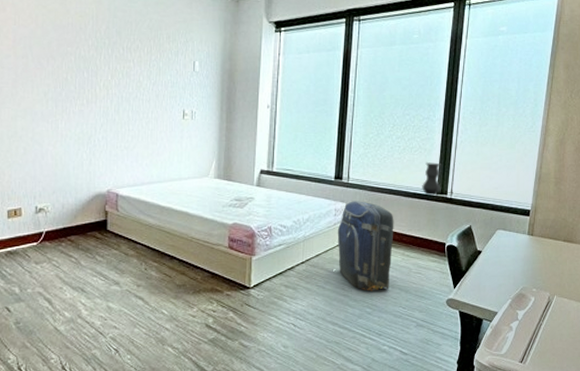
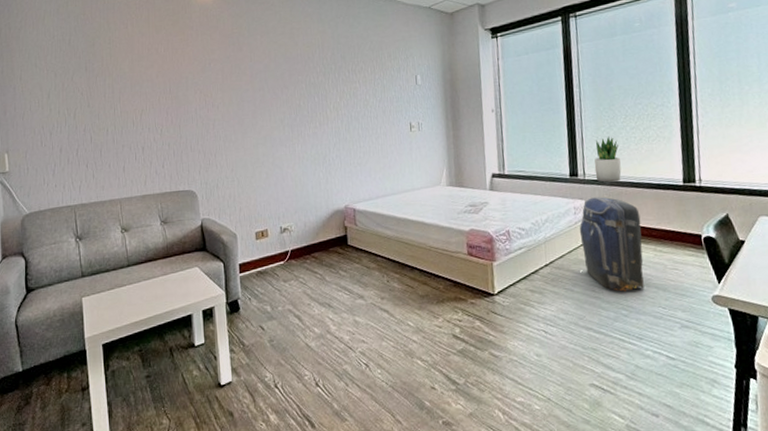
planter: none [358,143,383,187] -> present [594,136,622,183]
vase: present [422,161,441,196] -> none [665,149,688,186]

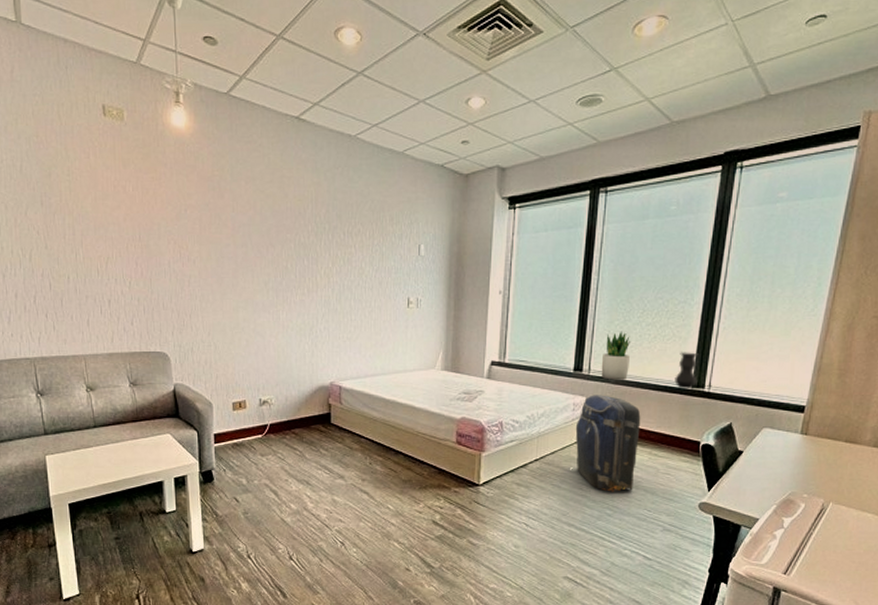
vase: none [665,149,688,186] -> present [674,351,699,389]

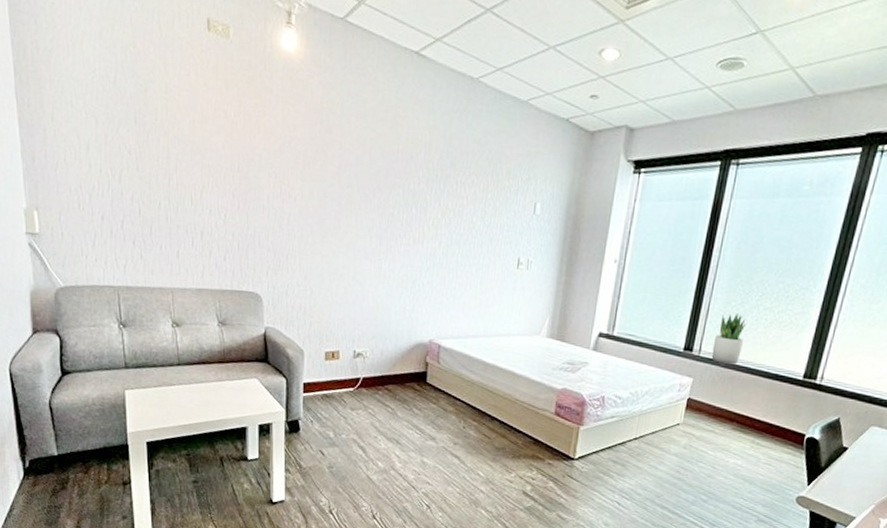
suitcase: present [575,395,641,492] -> none [676,376,748,478]
vase: present [674,351,699,389] -> none [786,339,815,380]

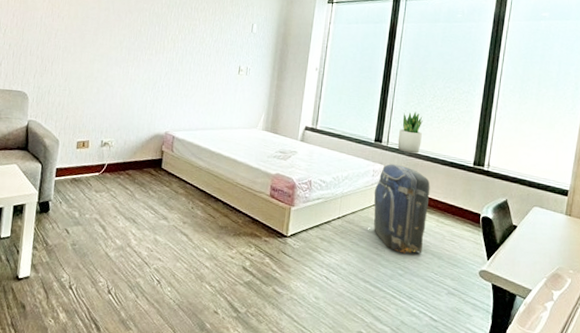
suitcase: none [676,376,748,478] -> present [373,164,430,254]

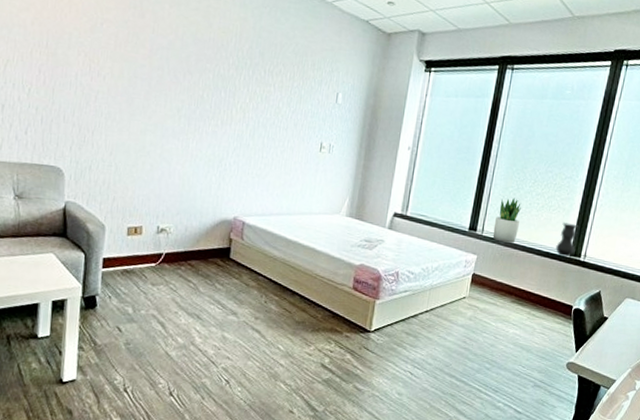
suitcase: present [373,164,430,254] -> none [462,254,524,347]
vase: none [459,133,479,167] -> present [556,221,578,257]

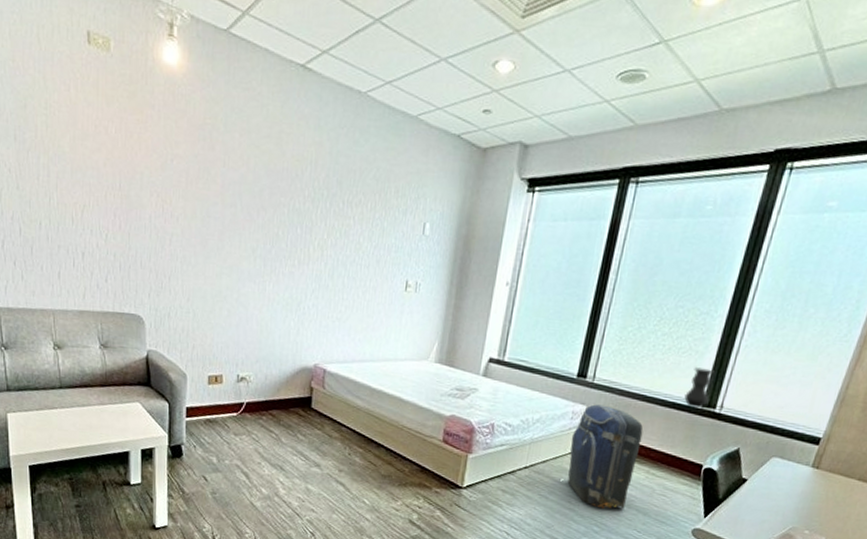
suitcase: none [462,254,524,347] -> present [567,404,643,509]
planter: present [492,197,522,243] -> none [605,338,643,392]

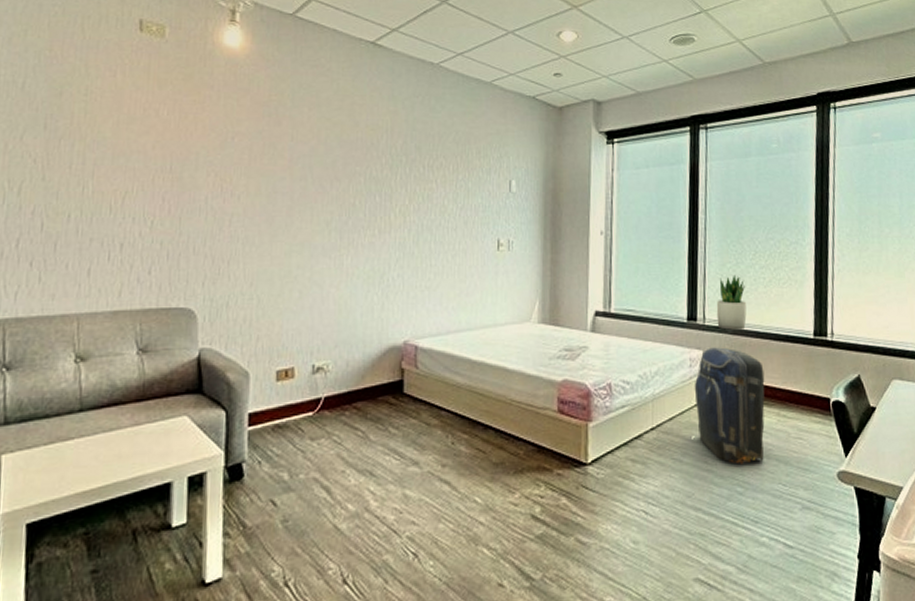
planter: none [605,338,643,392] -> present [716,274,747,330]
vase: present [684,366,715,409] -> none [795,295,819,339]

